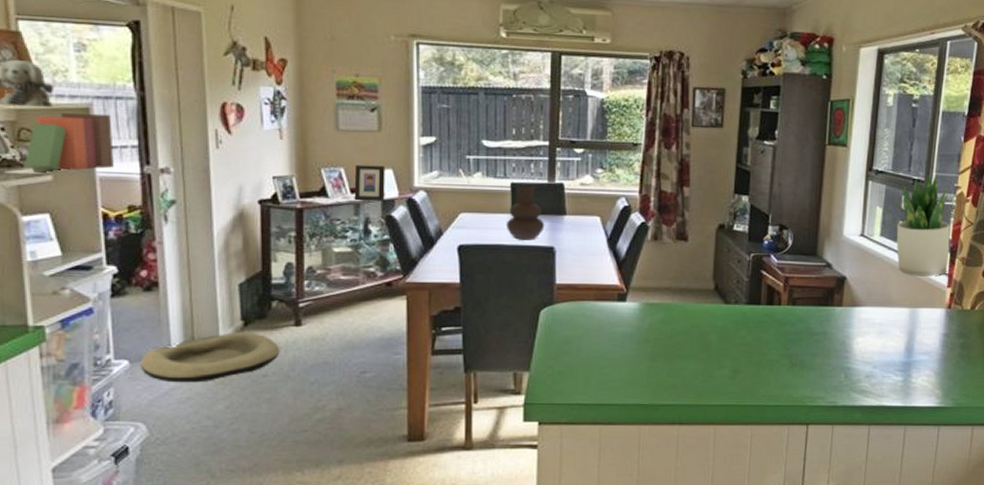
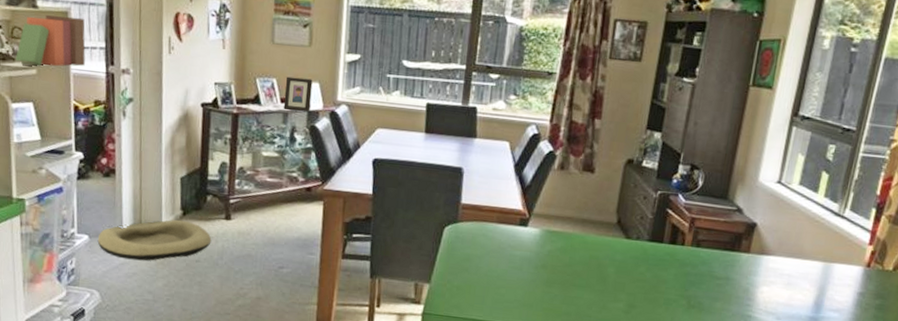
vase: present [505,185,545,240] -> none [418,106,456,160]
planter: present [896,173,950,277] -> none [815,124,882,233]

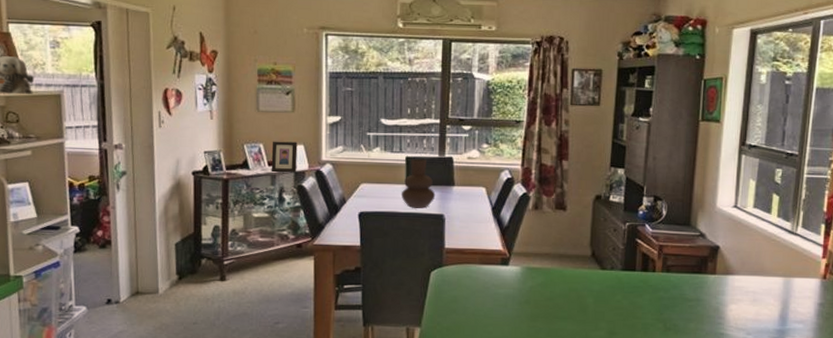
books: present [15,15,86,67] -> none [10,98,79,148]
dog bed: present [97,219,212,261] -> none [95,284,208,328]
vase: none [418,106,456,160] -> present [401,159,436,208]

